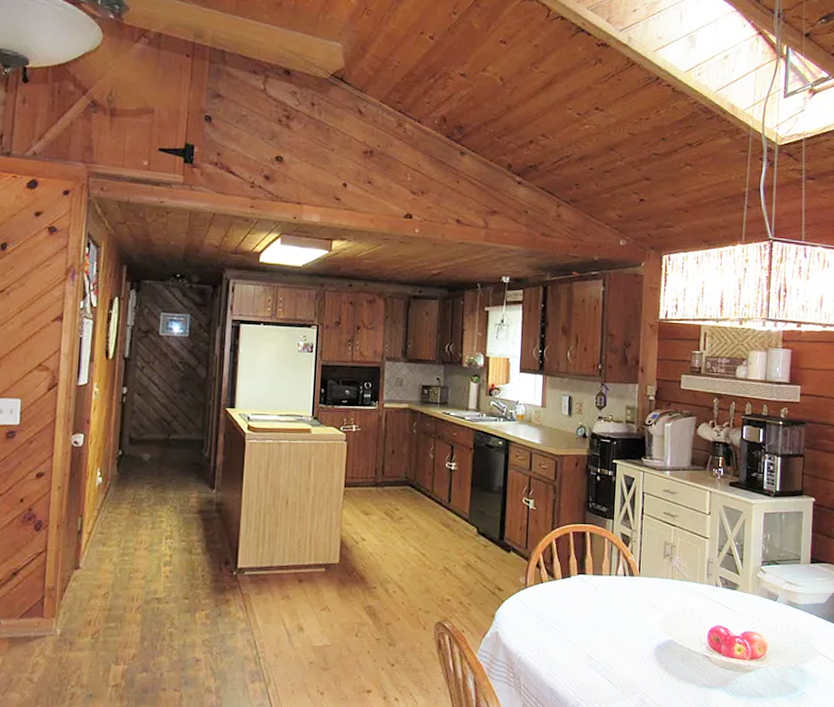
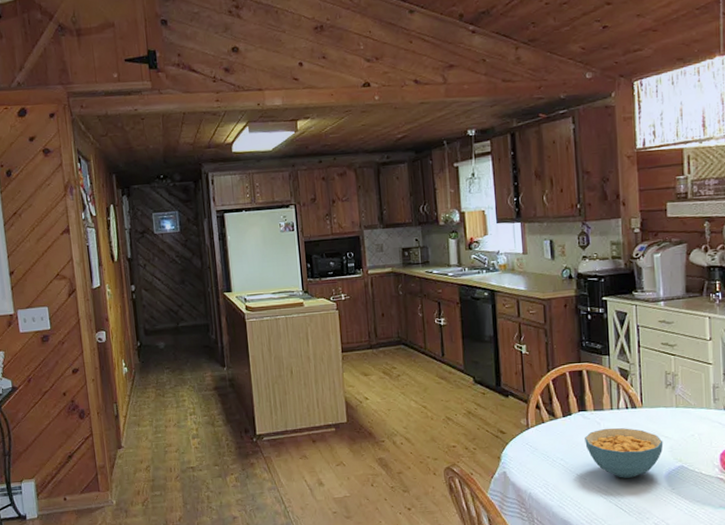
cereal bowl: none [581,594,656,649] -> present [585,428,663,478]

